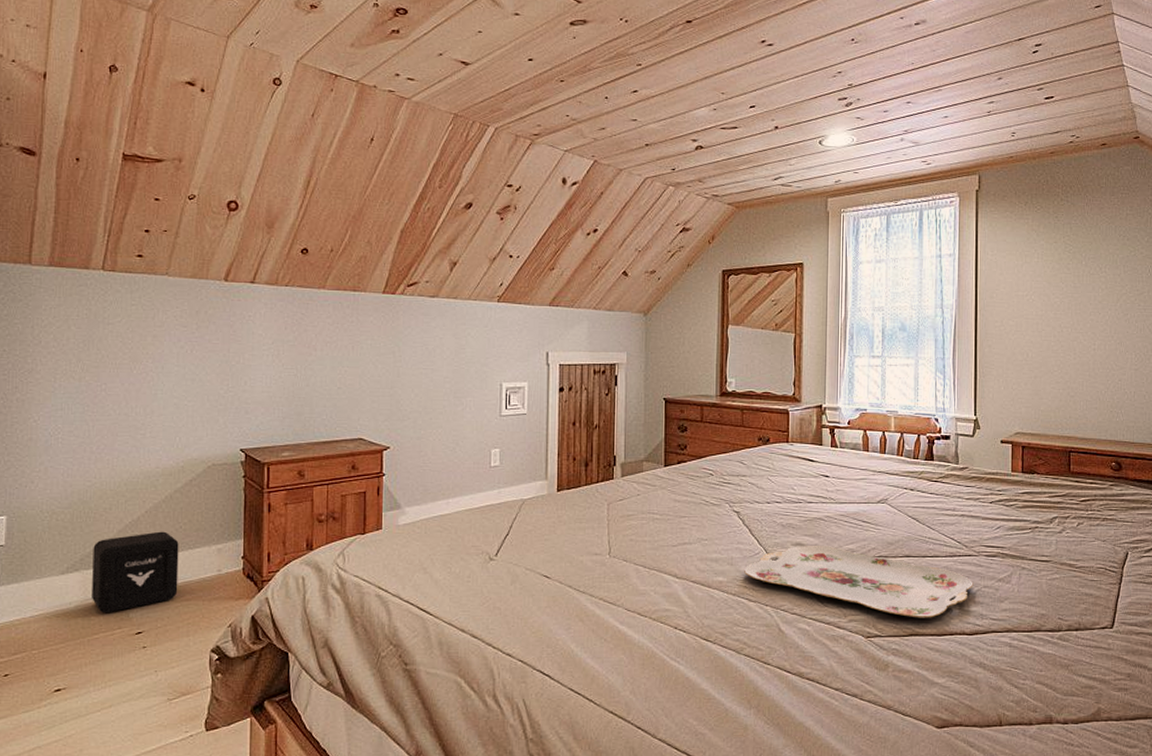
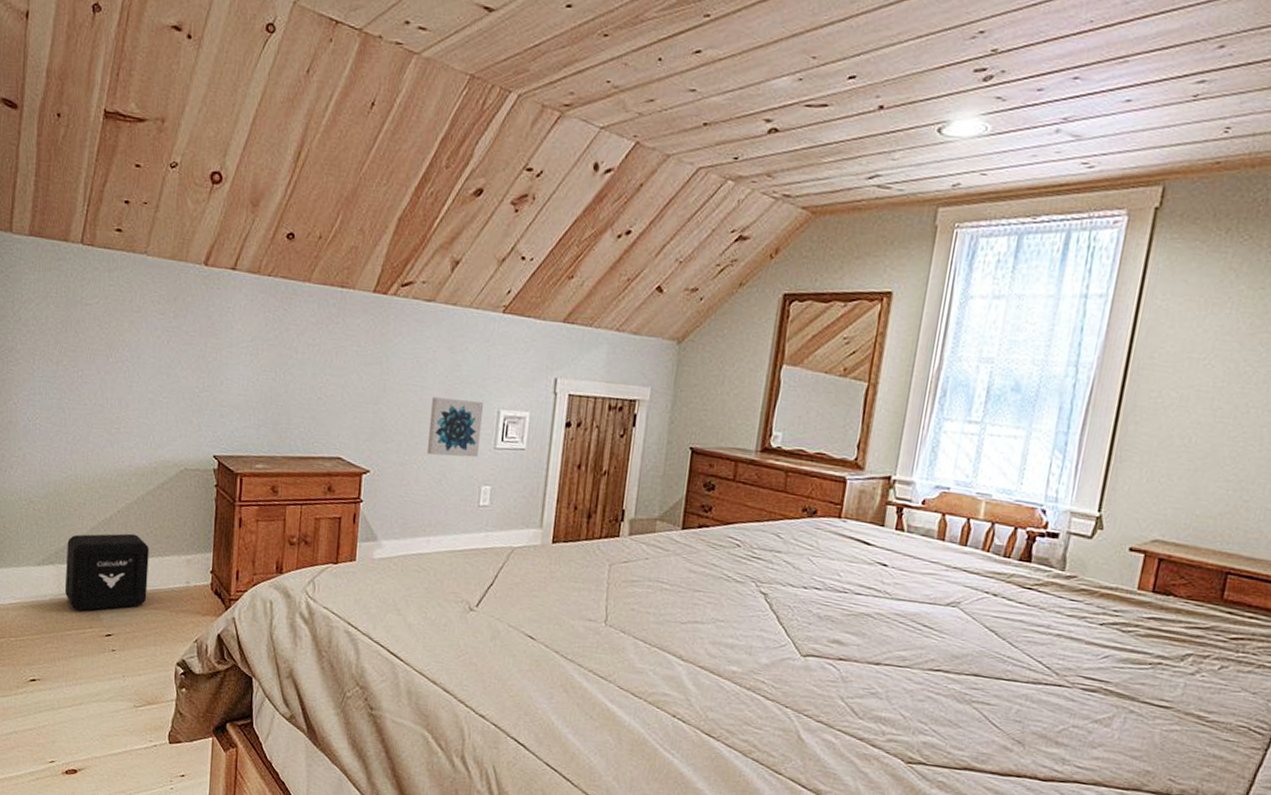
wall art: none [440,377,487,428] -> present [426,397,483,458]
serving tray: present [744,545,973,618] -> none [764,643,1059,753]

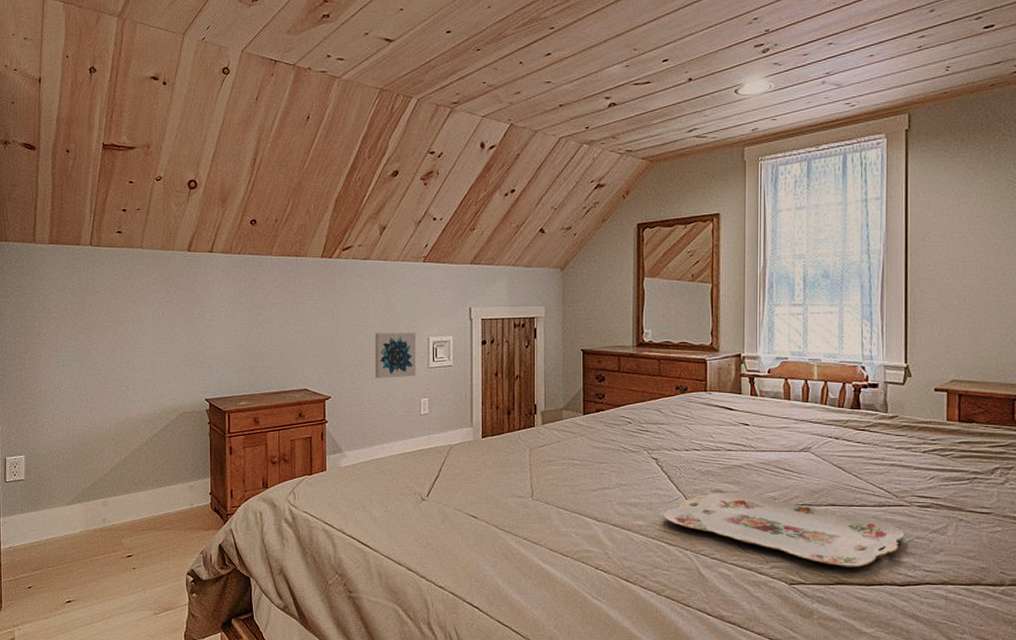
air purifier: present [65,533,149,611] -> none [91,470,159,539]
serving tray: none [764,643,1059,753] -> present [663,492,905,568]

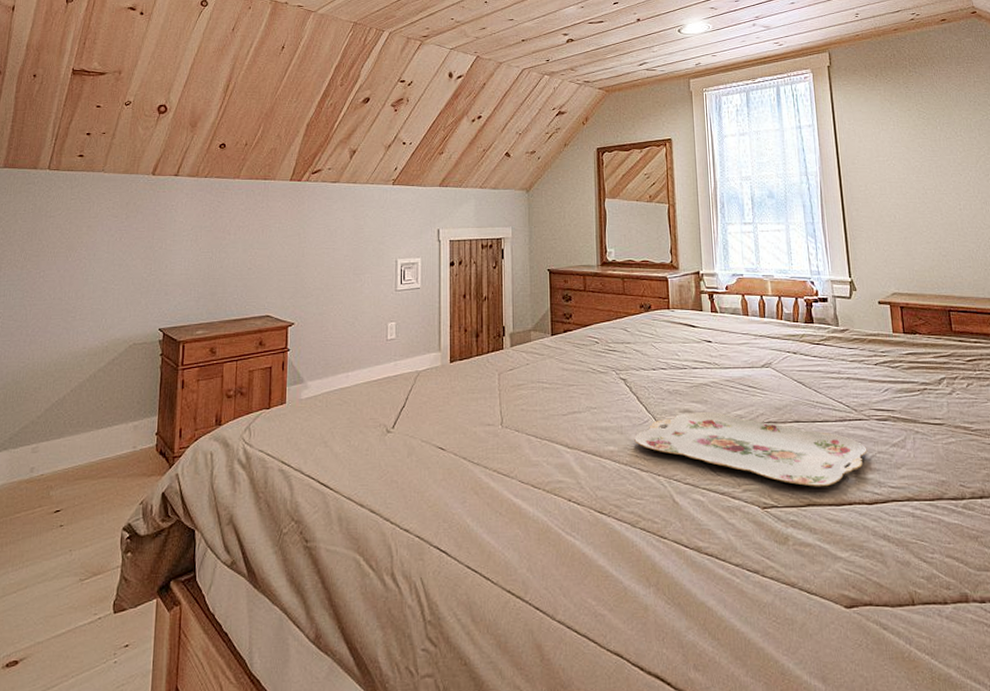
wall art: present [374,332,415,379] -> none [340,254,383,303]

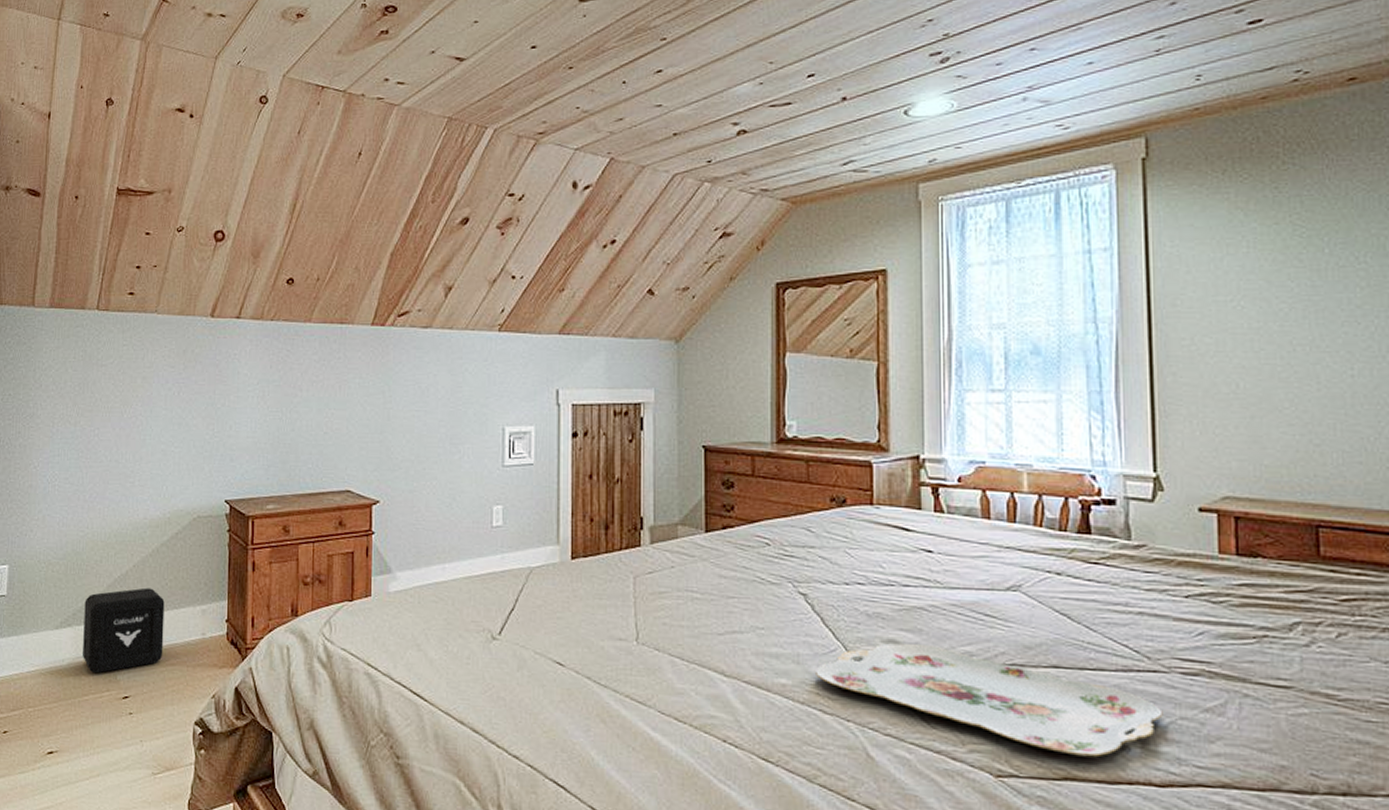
air purifier: none [17,409,99,492] -> present [83,587,165,674]

